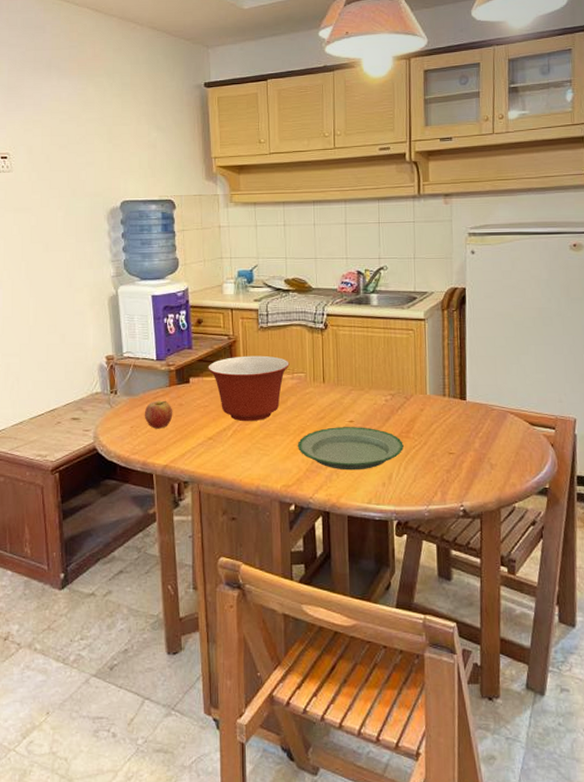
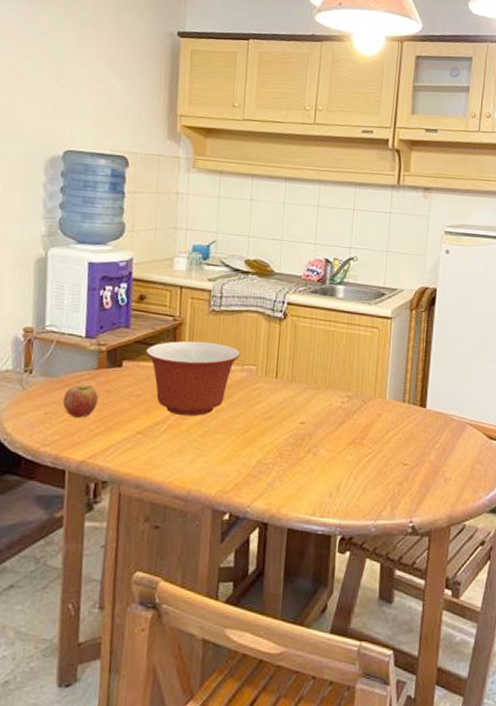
plate: present [297,427,405,471] -> none [239,428,357,478]

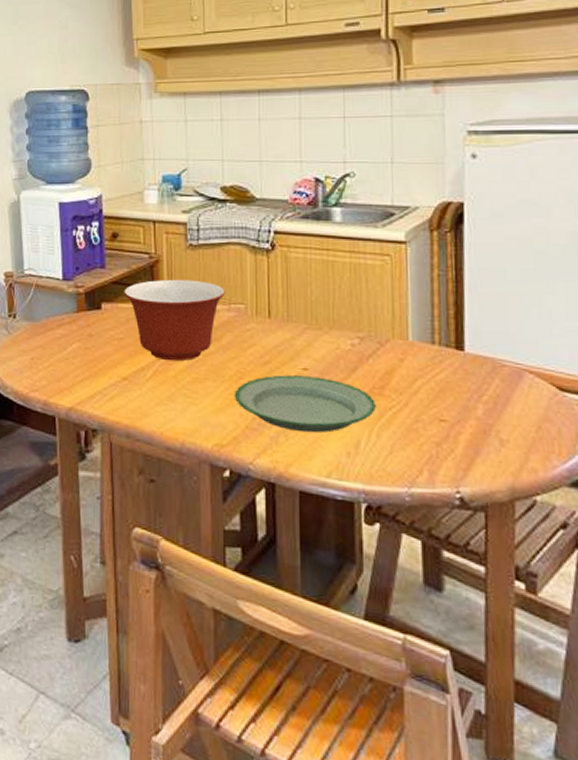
fruit: present [62,384,99,418] -> none [46,328,81,363]
plate: none [239,428,357,478] -> present [234,375,377,433]

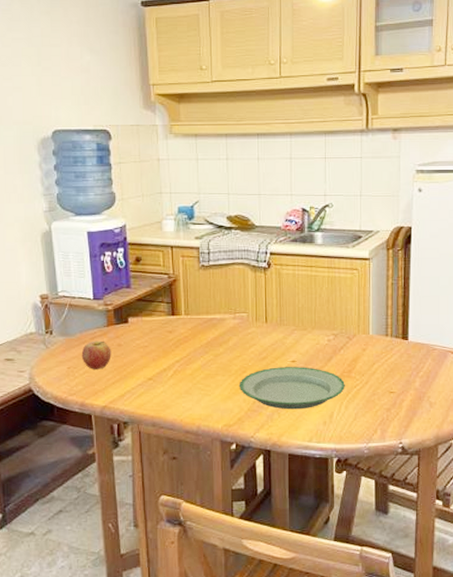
fruit: none [46,328,81,363] -> present [81,340,112,370]
mixing bowl: present [124,279,225,362] -> none [147,295,232,362]

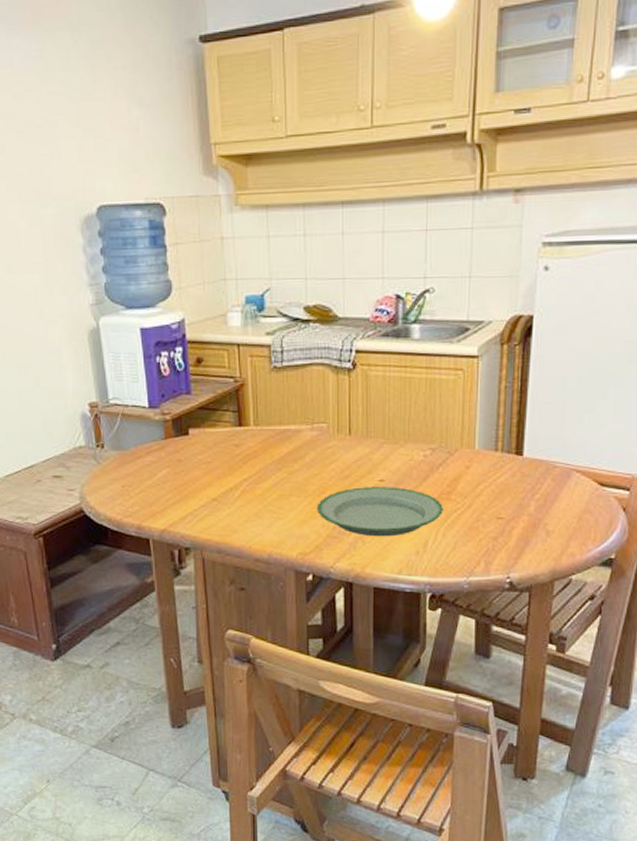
fruit: present [81,340,112,370] -> none [136,455,170,488]

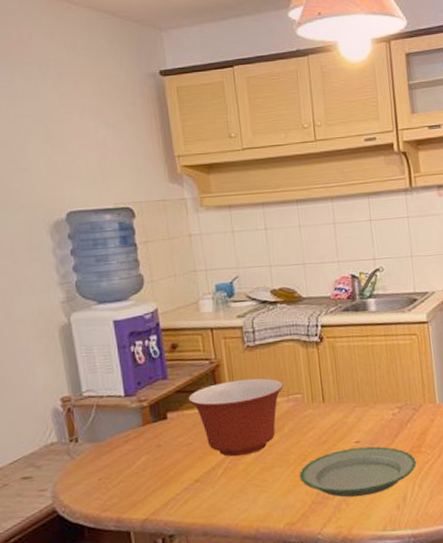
mixing bowl: none [210,402,309,481] -> present [188,378,284,457]

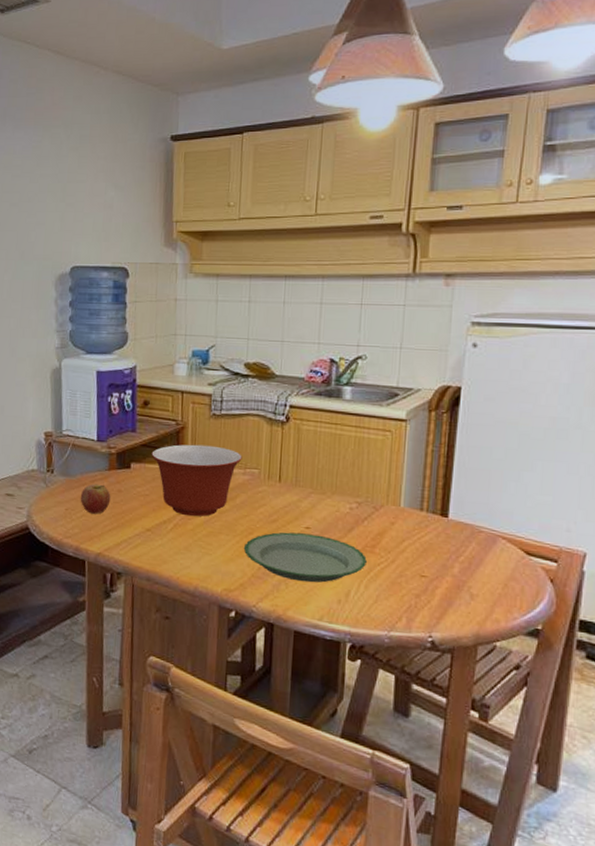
fruit: none [114,442,150,478] -> present [80,484,111,514]

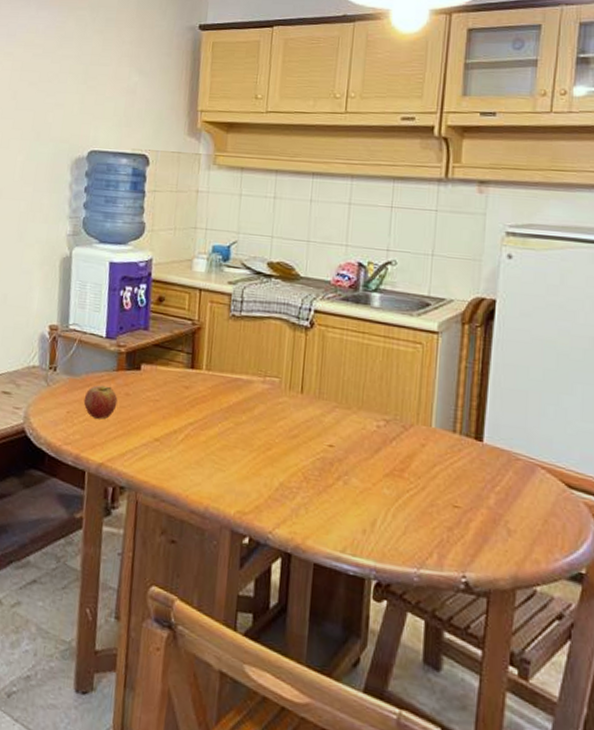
mixing bowl: present [151,444,242,517] -> none [164,346,262,428]
plate: present [243,532,368,583] -> none [260,449,396,509]

